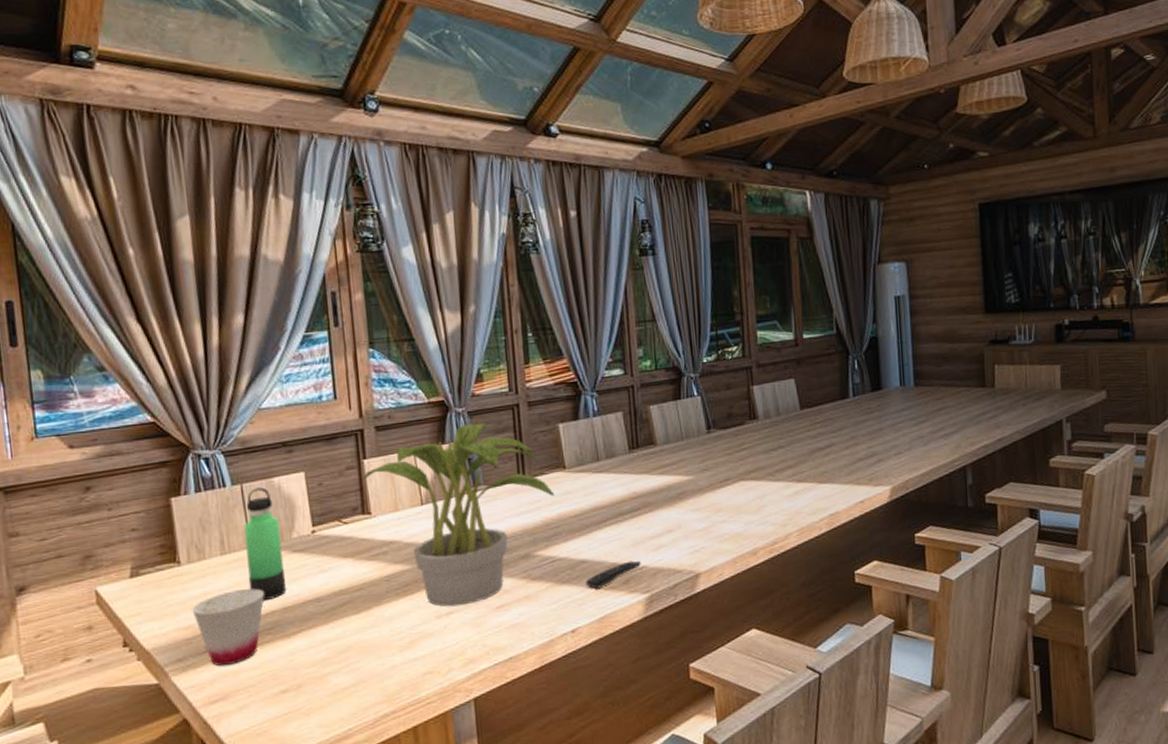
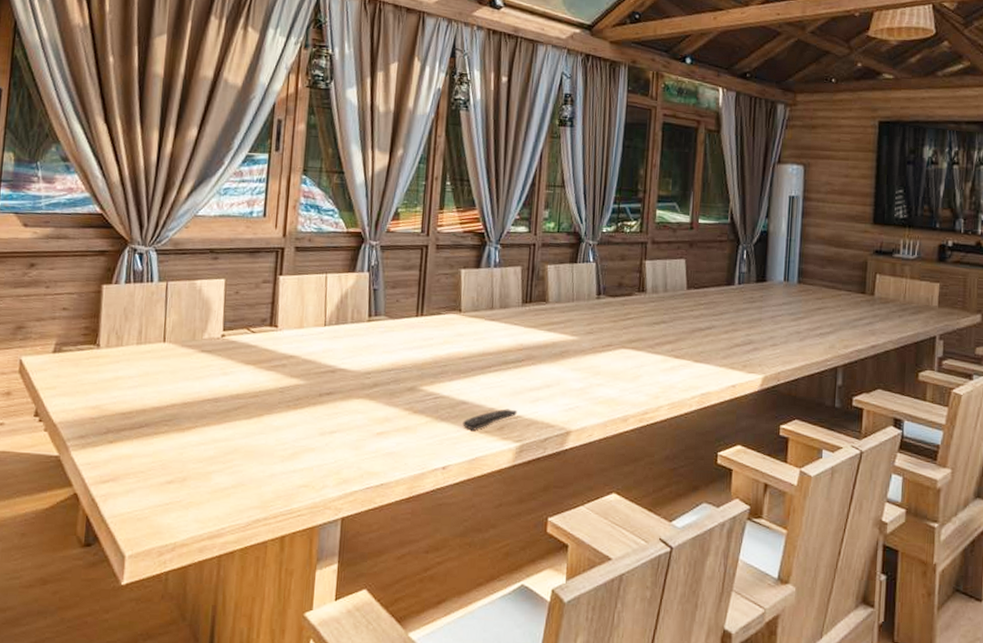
cup: present [192,588,265,667] -> none [101,379,169,449]
thermos bottle: present [244,487,287,601] -> none [156,287,194,394]
potted plant: present [362,422,555,607] -> none [275,257,448,427]

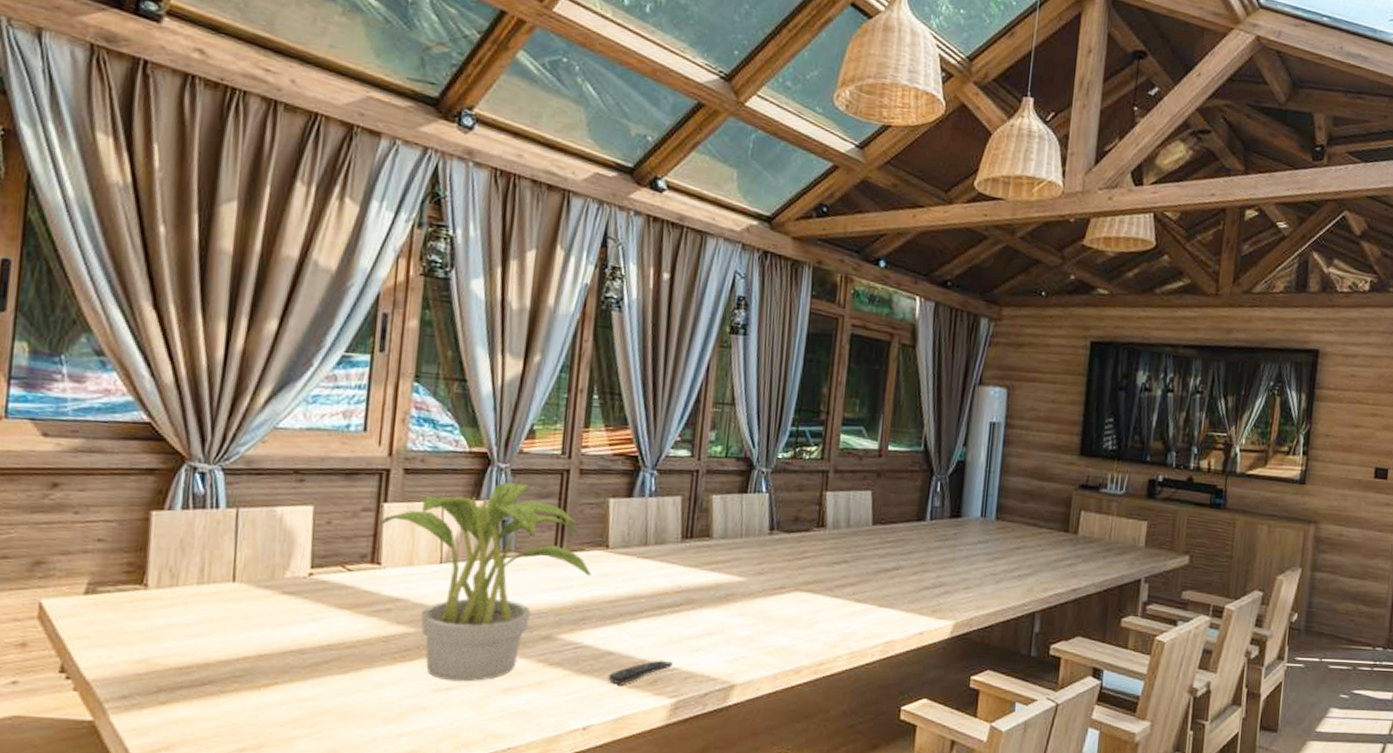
potted plant: none [275,257,448,427] -> present [378,482,592,682]

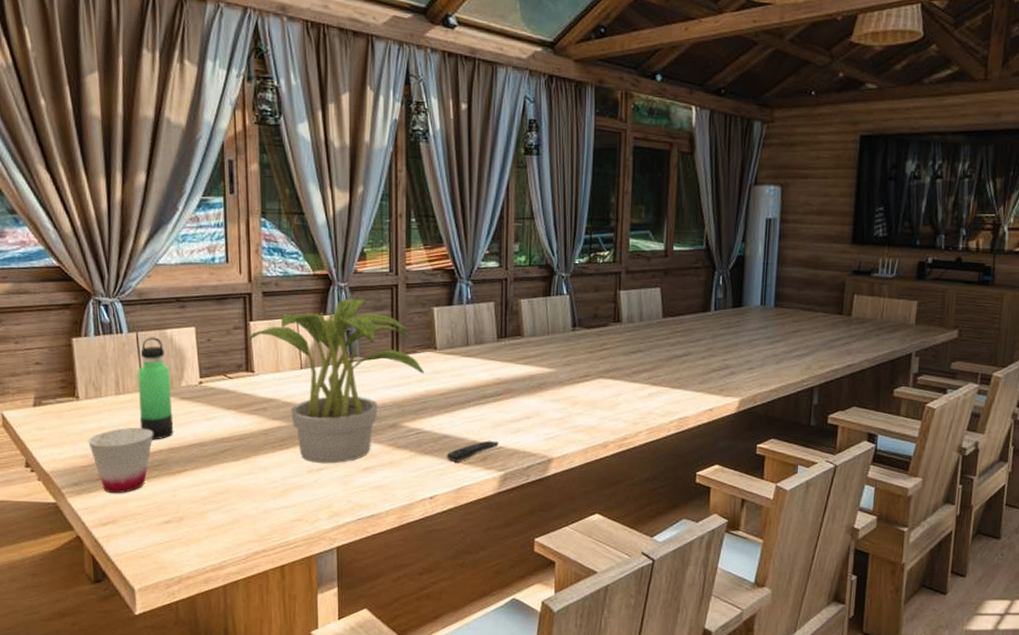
cup: none [150,627,241,712] -> present [88,428,154,494]
thermos bottle: none [223,515,273,644] -> present [137,337,174,440]

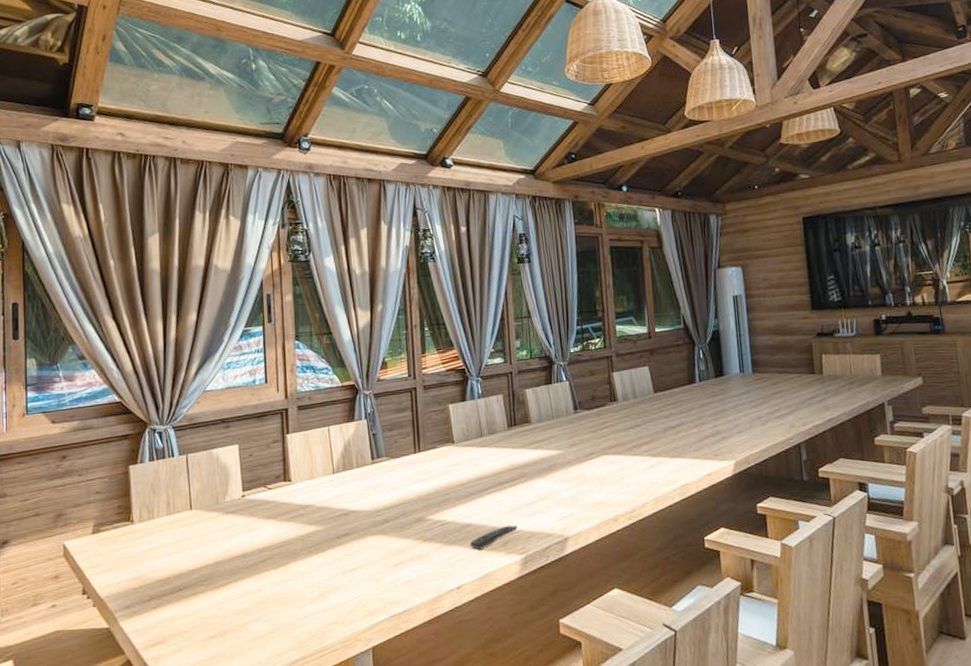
cup: present [88,428,154,494] -> none [140,545,201,614]
thermos bottle: present [137,337,174,440] -> none [187,457,219,556]
potted plant: present [248,298,425,464] -> none [285,403,445,564]

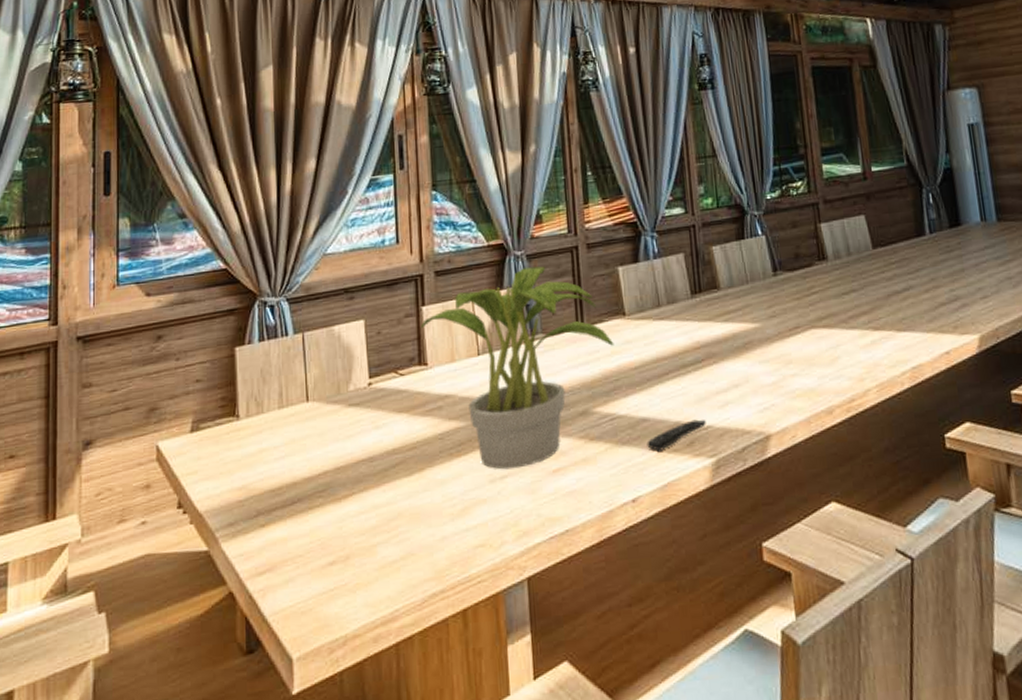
potted plant: none [285,403,445,564] -> present [420,266,614,470]

